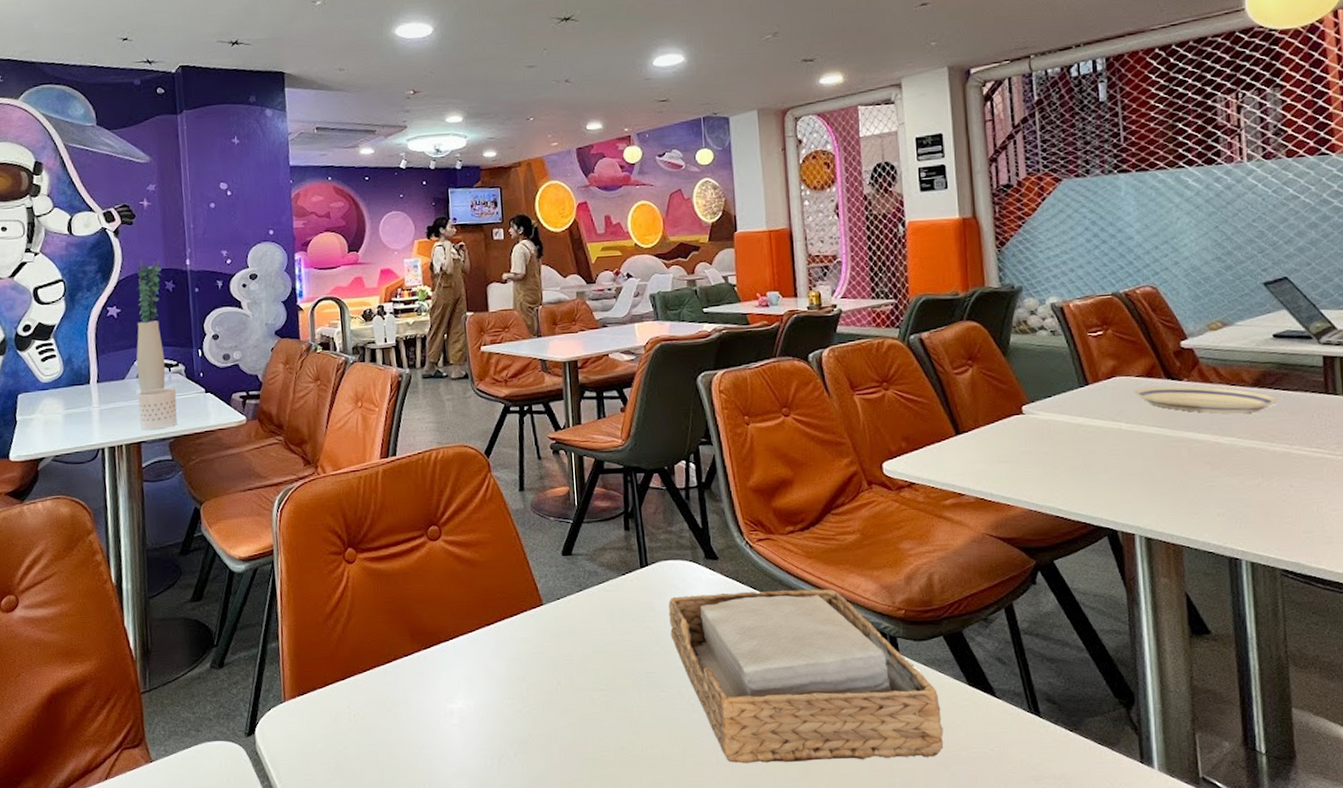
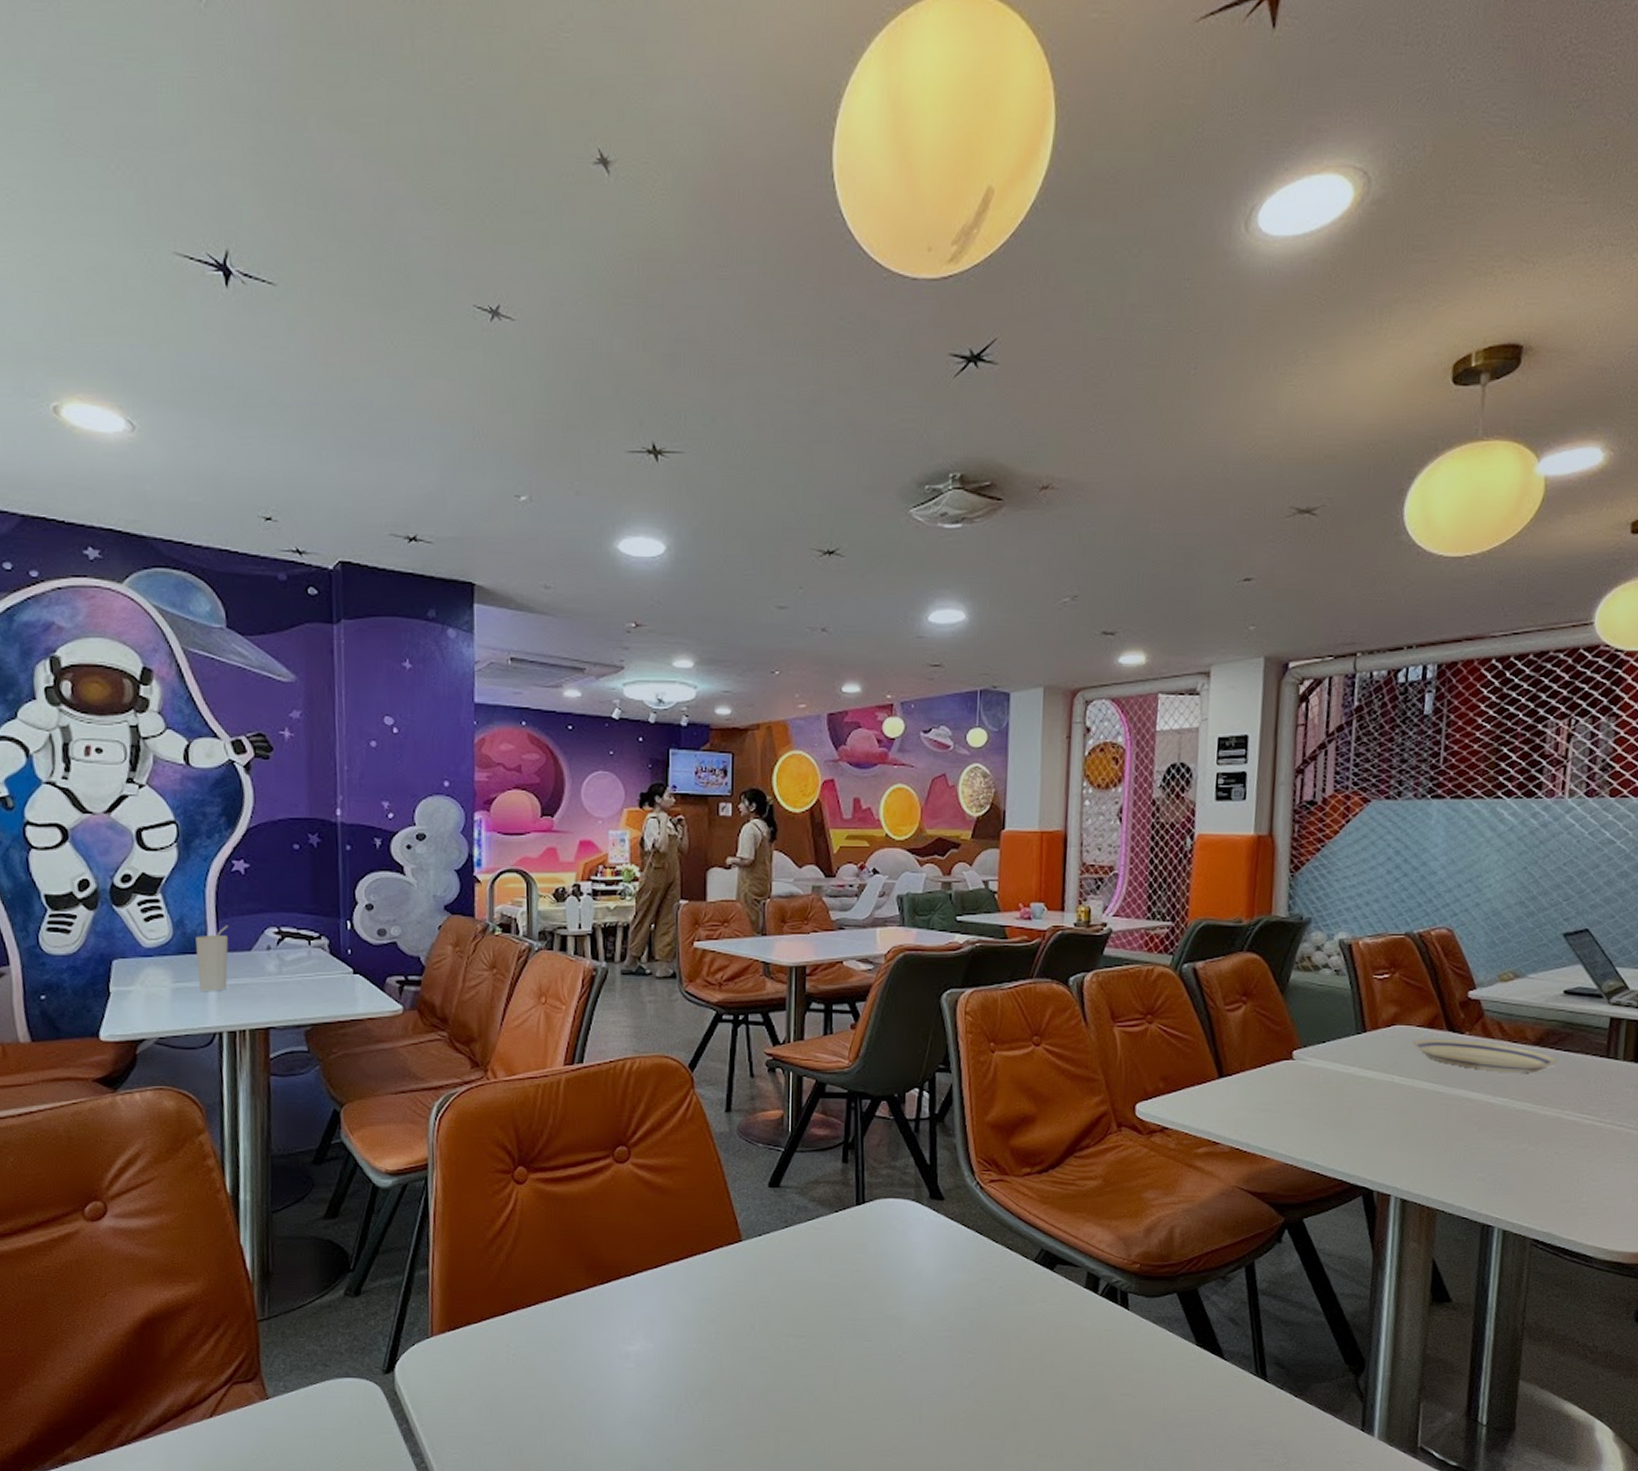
cup: none [81,360,107,416] -> present [195,925,229,992]
vase: present [136,259,166,394] -> none [267,803,305,970]
mug: present [137,388,178,431] -> none [267,965,317,1015]
napkin holder: present [668,588,944,764] -> none [882,1236,1165,1420]

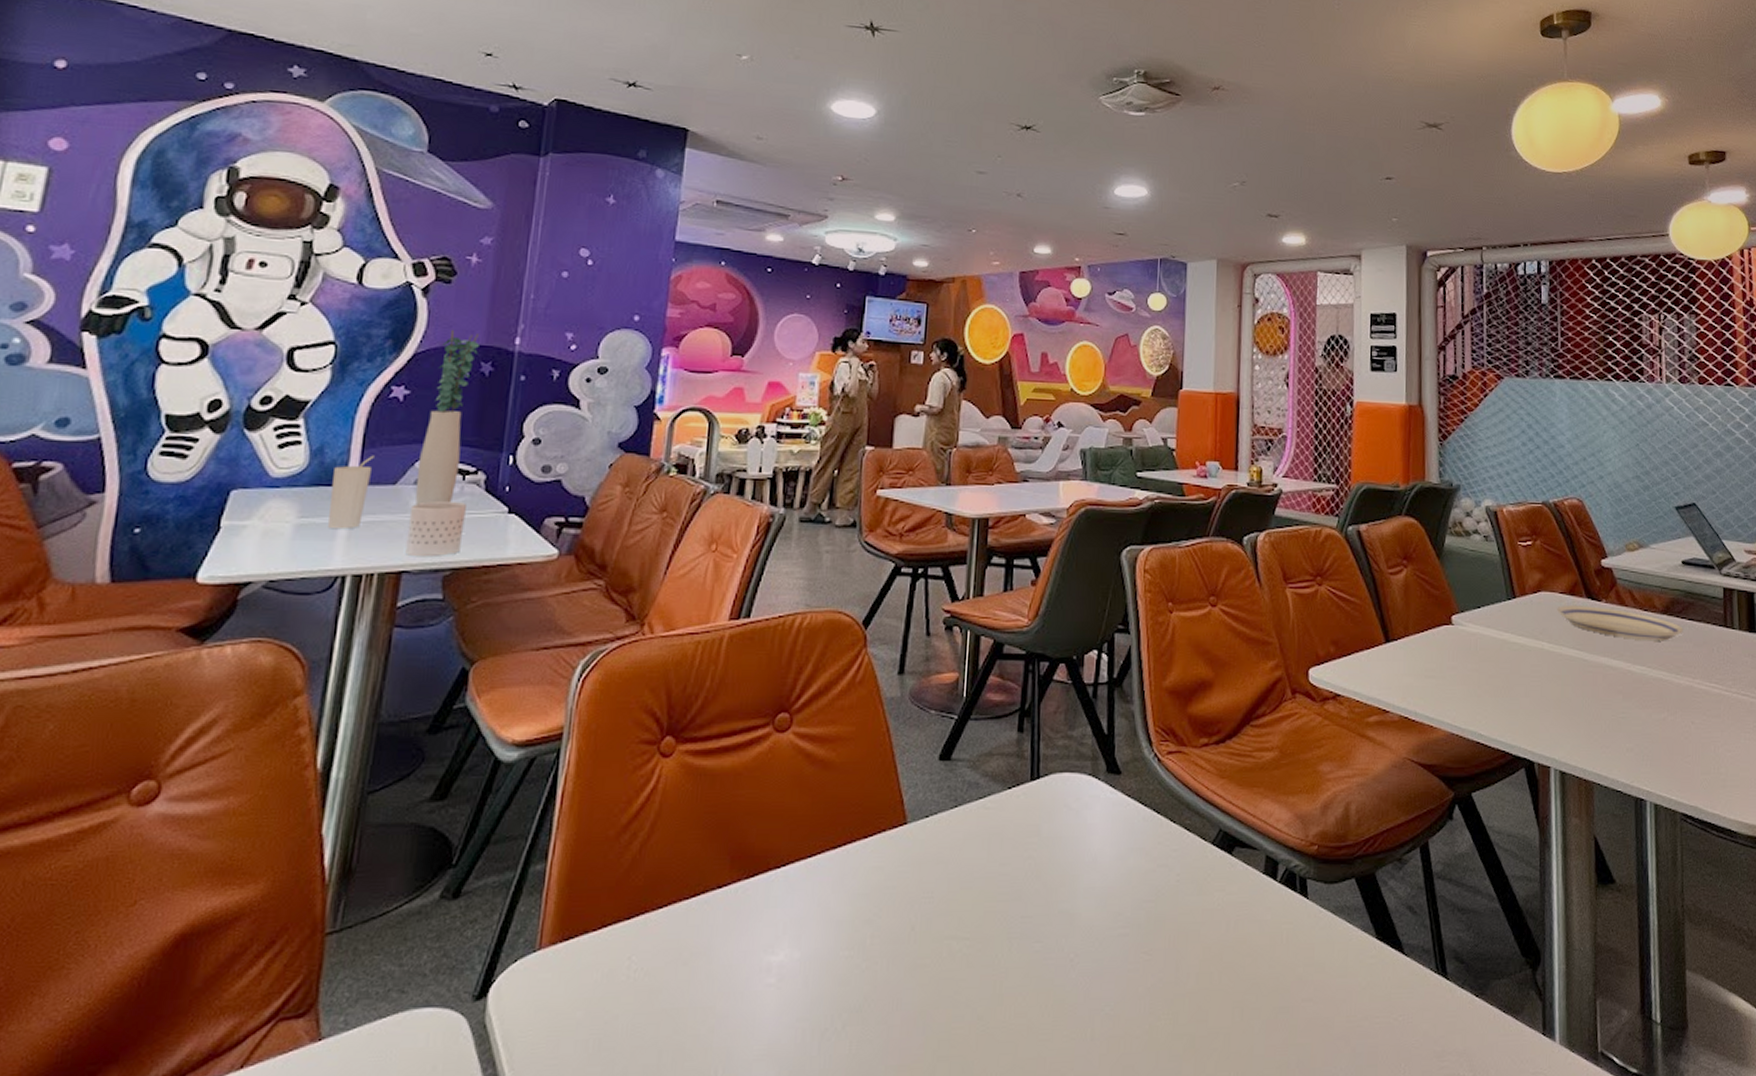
vase: none [267,803,305,970] -> present [415,329,479,506]
mug: none [267,965,317,1015] -> present [405,501,466,558]

